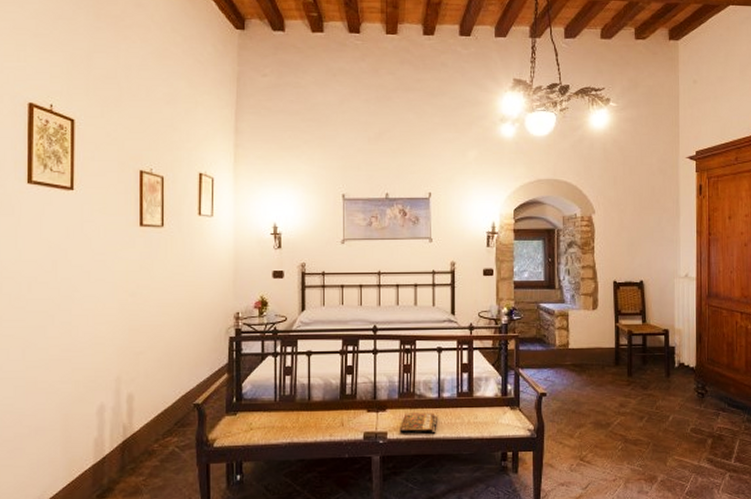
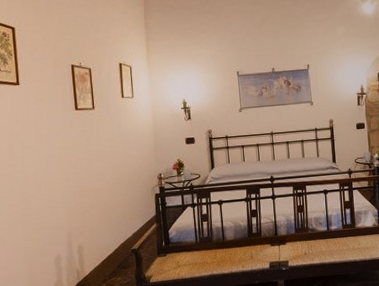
book: present [399,412,439,435] -> none [298,242,329,261]

